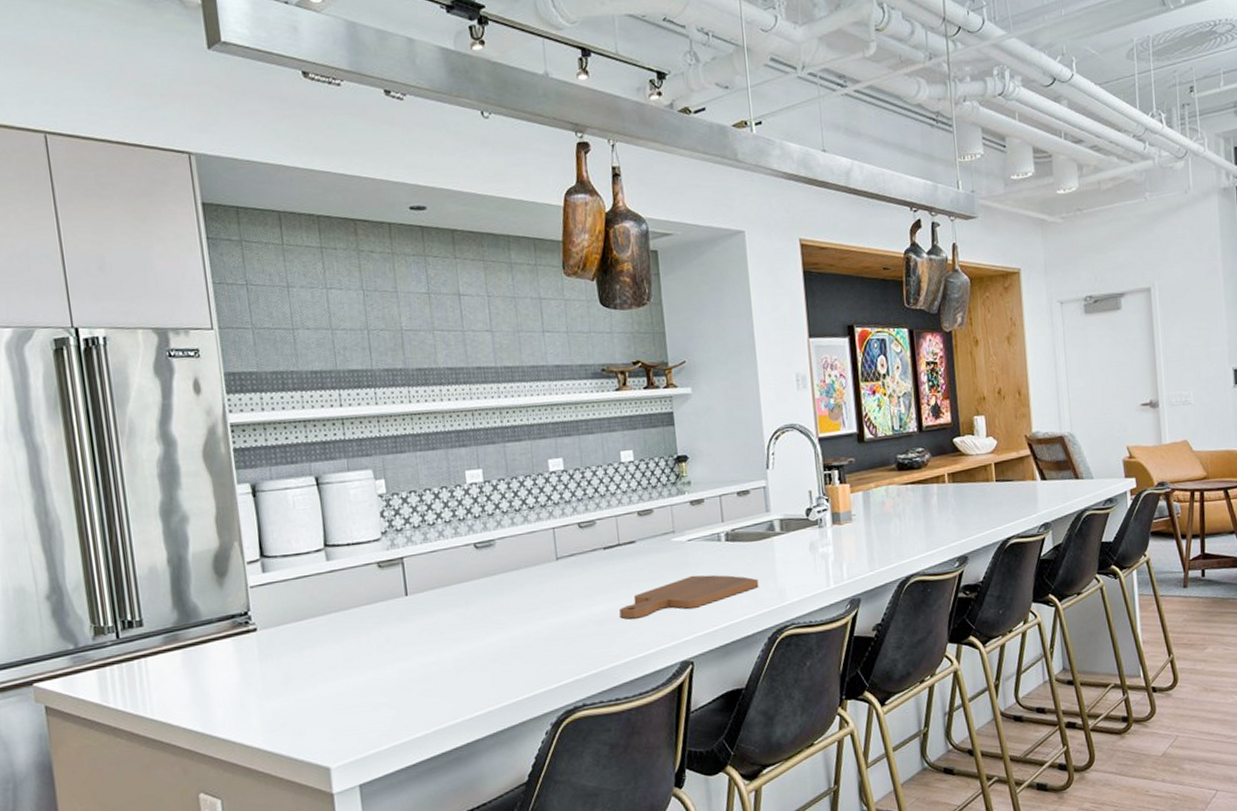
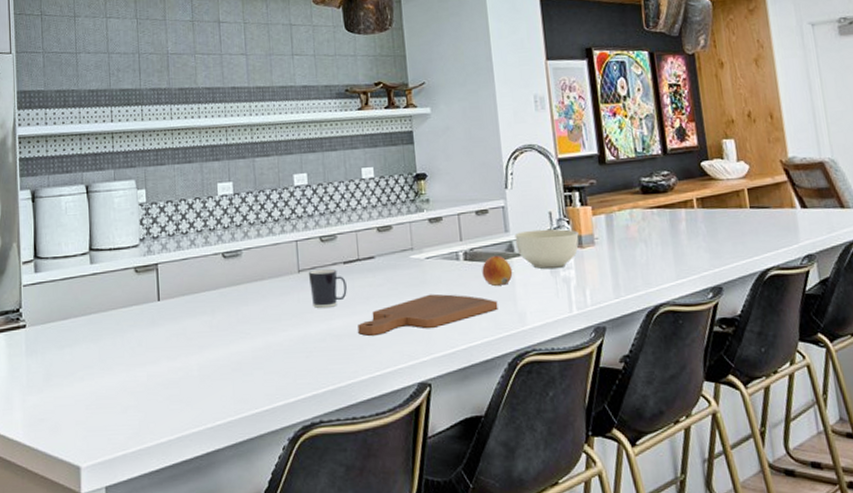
mug: none [566,554,608,595] -> present [308,268,347,309]
fruit: none [743,535,774,565] -> present [482,256,513,286]
bowl: none [775,507,838,547] -> present [514,228,579,270]

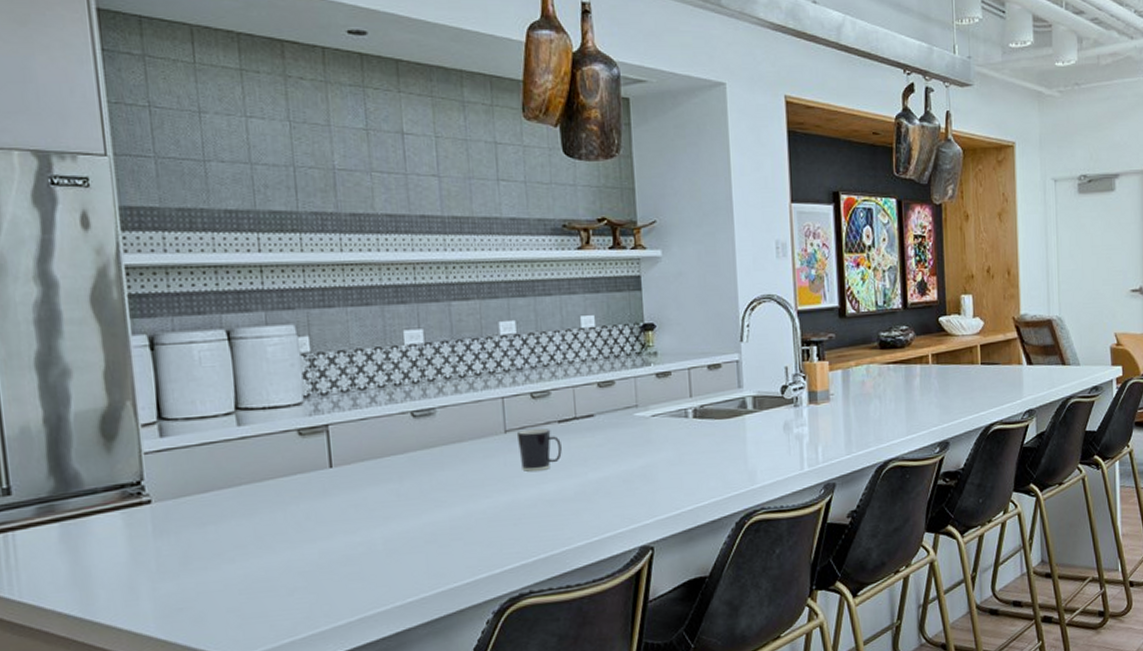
cutting board: present [358,294,498,337] -> none [574,453,728,501]
fruit: present [482,256,513,286] -> none [712,413,745,444]
bowl: present [514,228,579,270] -> none [748,384,815,427]

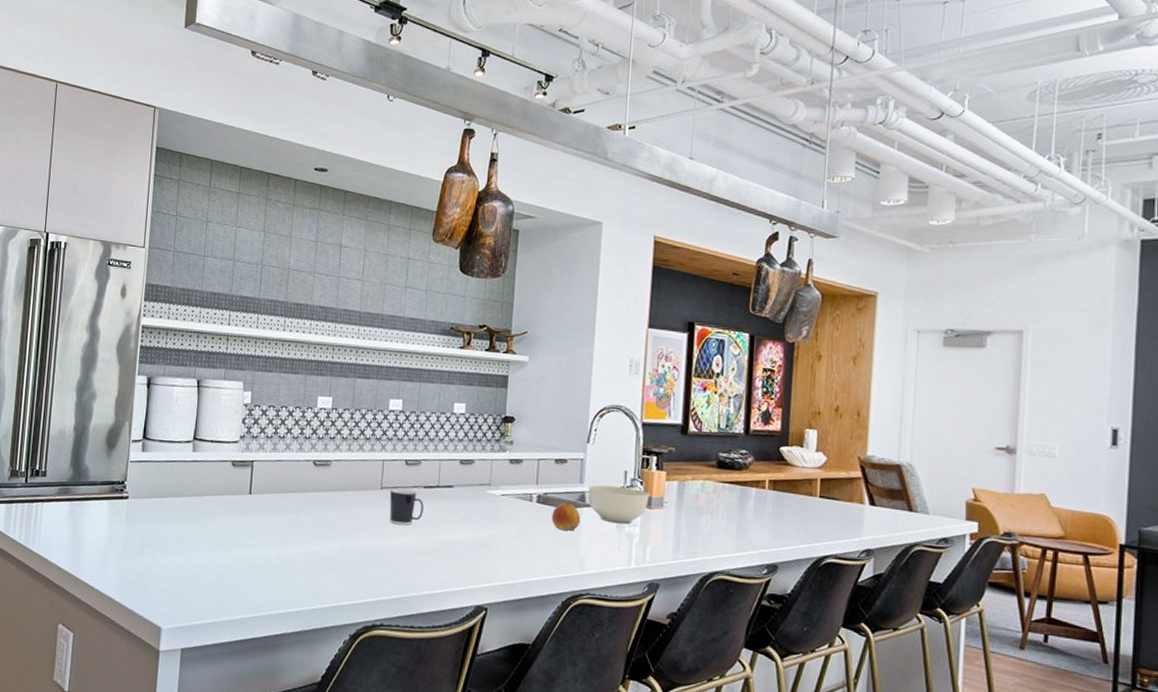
fruit: none [712,413,745,444] -> present [552,503,581,531]
bowl: none [748,384,815,427] -> present [588,484,650,524]

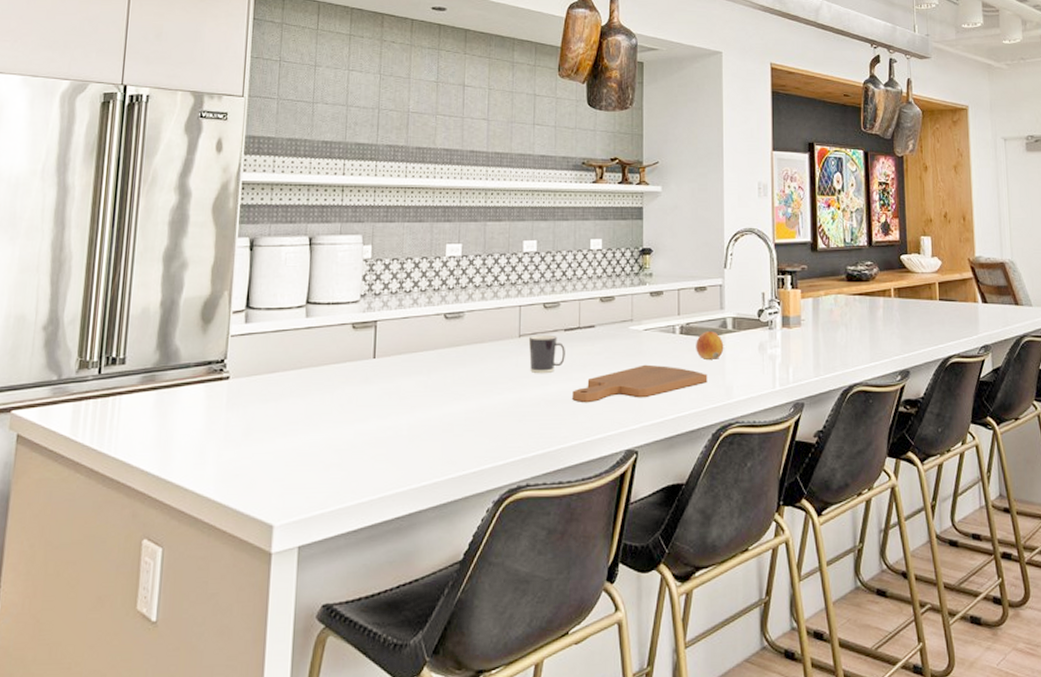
cutting board: none [428,528,562,560] -> present [572,364,708,403]
bowl: present [588,484,650,524] -> none [729,308,787,347]

